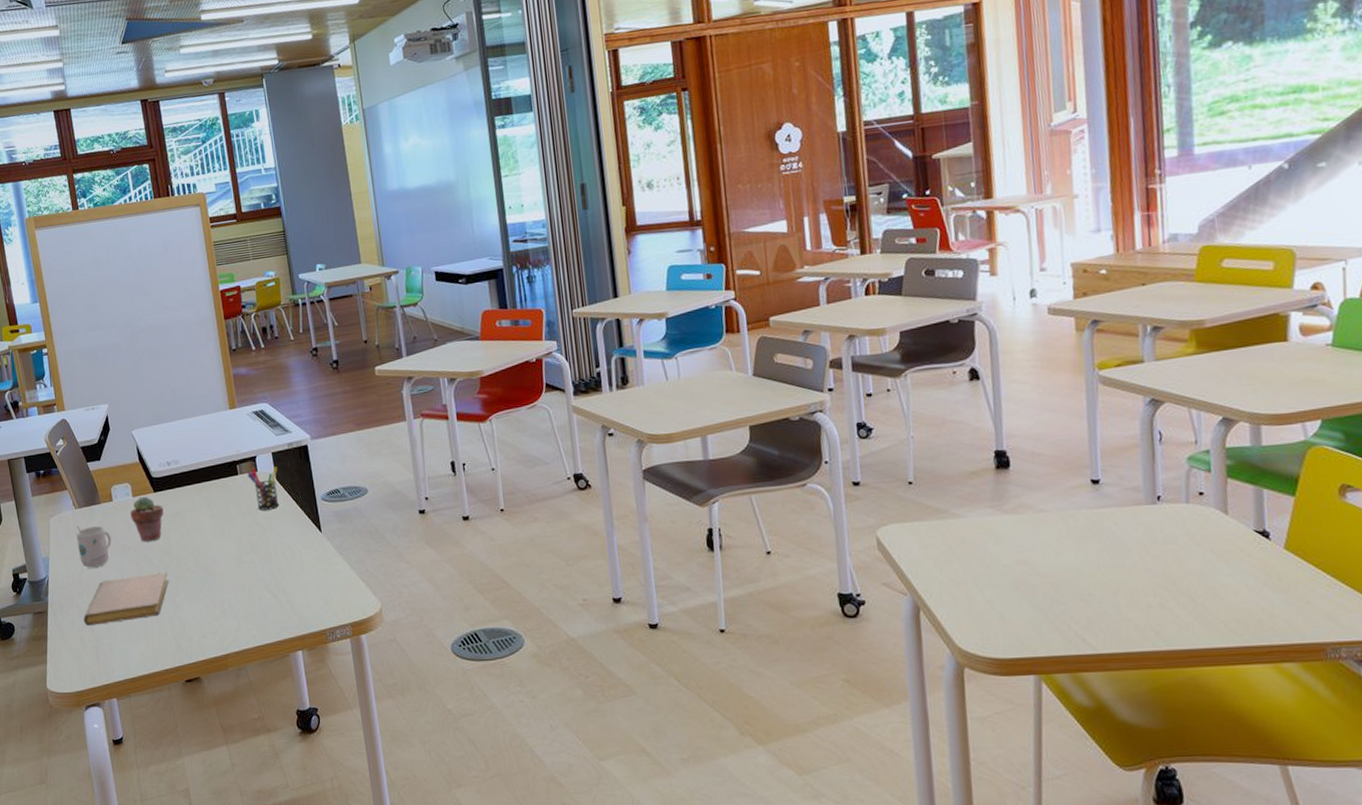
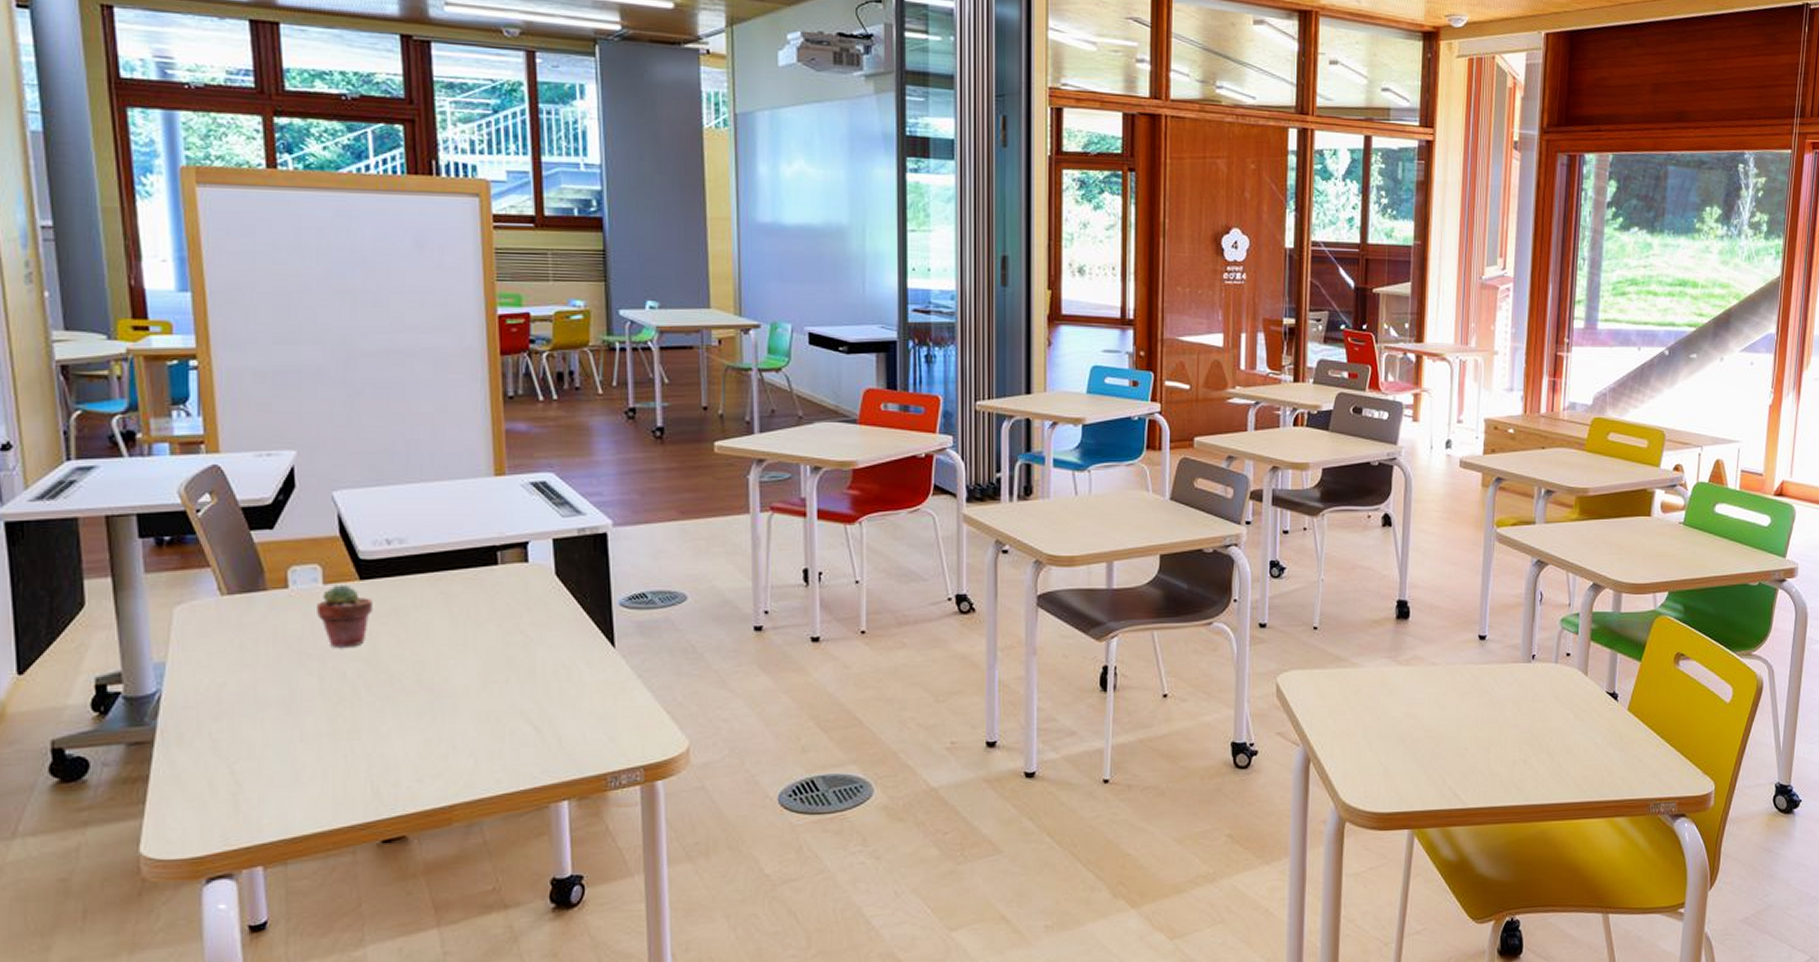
mug: present [75,525,112,568] -> none [217,620,280,681]
notebook: present [83,572,169,626] -> none [218,691,371,763]
pen holder: present [247,467,280,511] -> none [513,557,558,614]

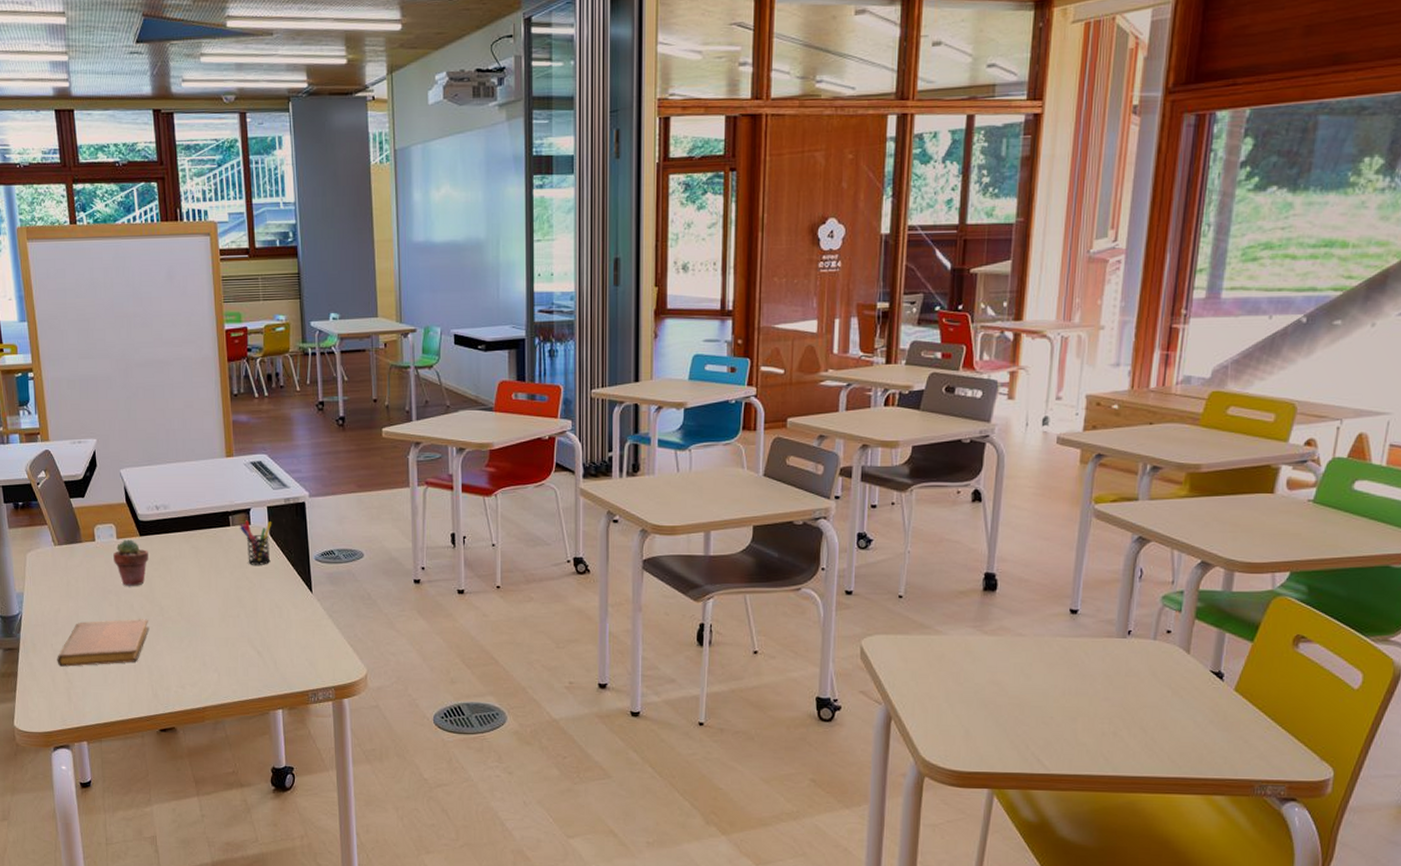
notebook: none [218,691,371,763] -> present [57,619,150,667]
pen holder: none [513,557,558,614] -> present [240,520,271,565]

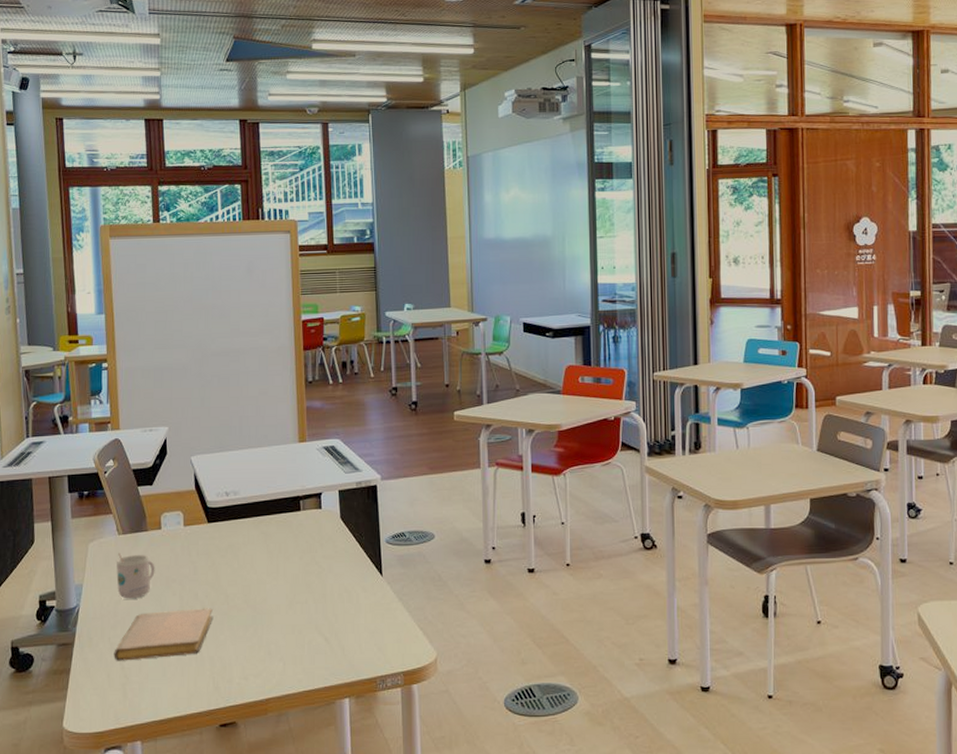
mug: none [53,563,91,608] -> present [116,553,155,599]
potted succulent: present [113,539,149,586] -> none [179,527,216,574]
pen holder: present [240,520,271,565] -> none [311,504,342,549]

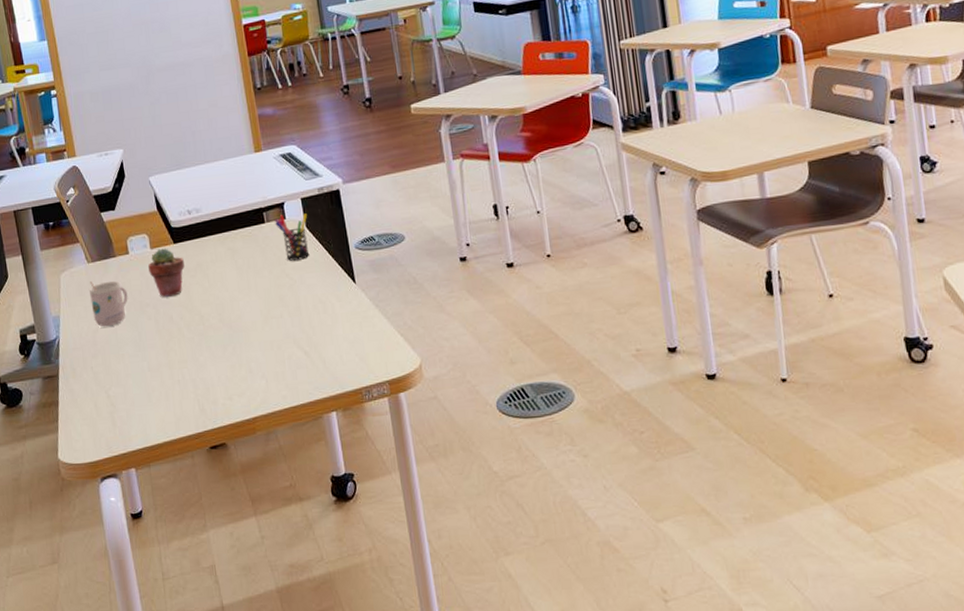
notebook: present [114,608,214,661] -> none [98,330,191,390]
potted succulent: none [179,527,216,574] -> present [148,248,185,297]
pen holder: none [311,504,342,549] -> present [275,213,310,261]

